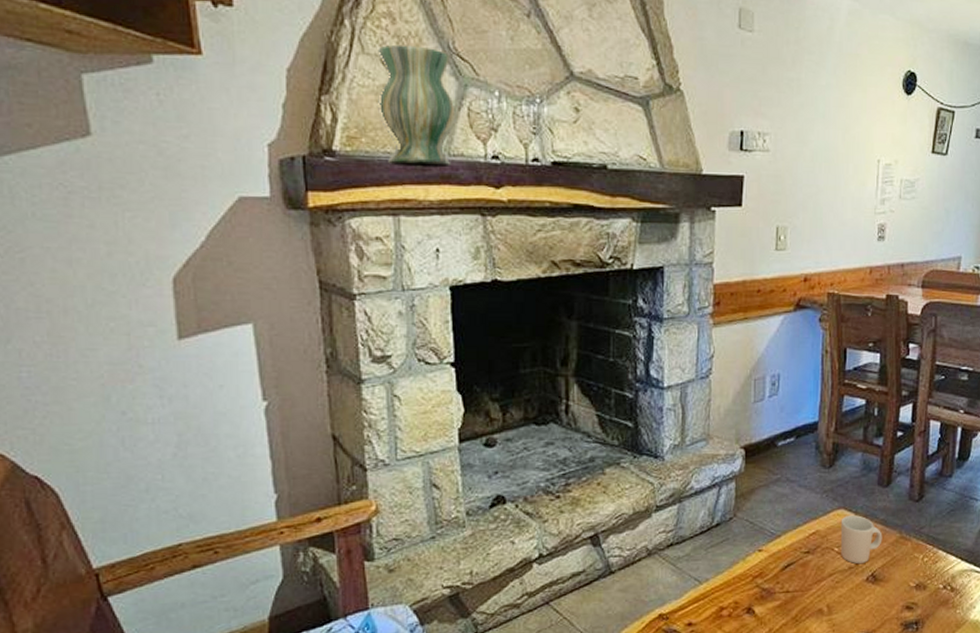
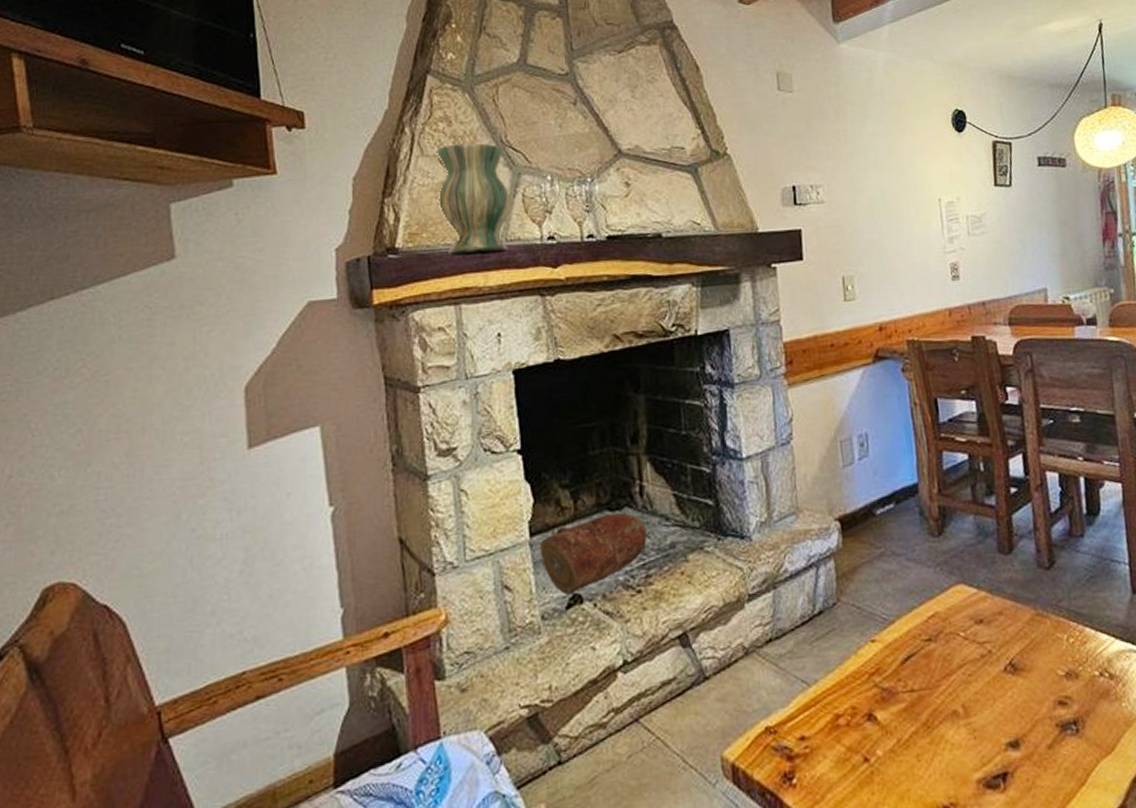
decorative log: none [468,428,570,495] -> present [540,513,648,595]
mug: present [840,515,883,564] -> none [962,590,1015,651]

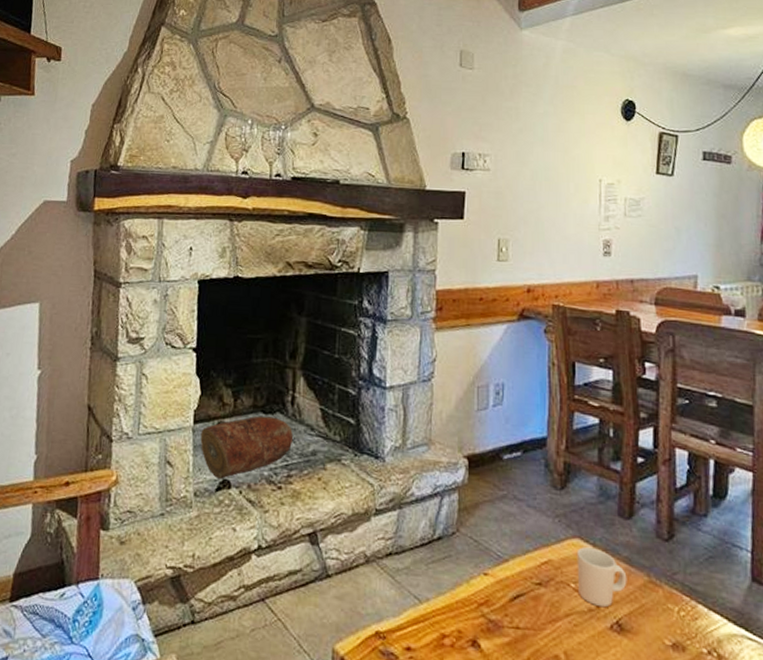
vase: present [437,143,511,257] -> none [155,85,216,181]
mug: none [962,590,1015,651] -> present [576,547,627,608]

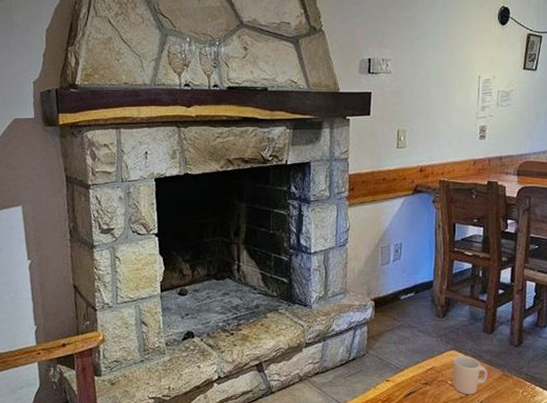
decorative log: present [200,416,294,479] -> none [167,282,241,331]

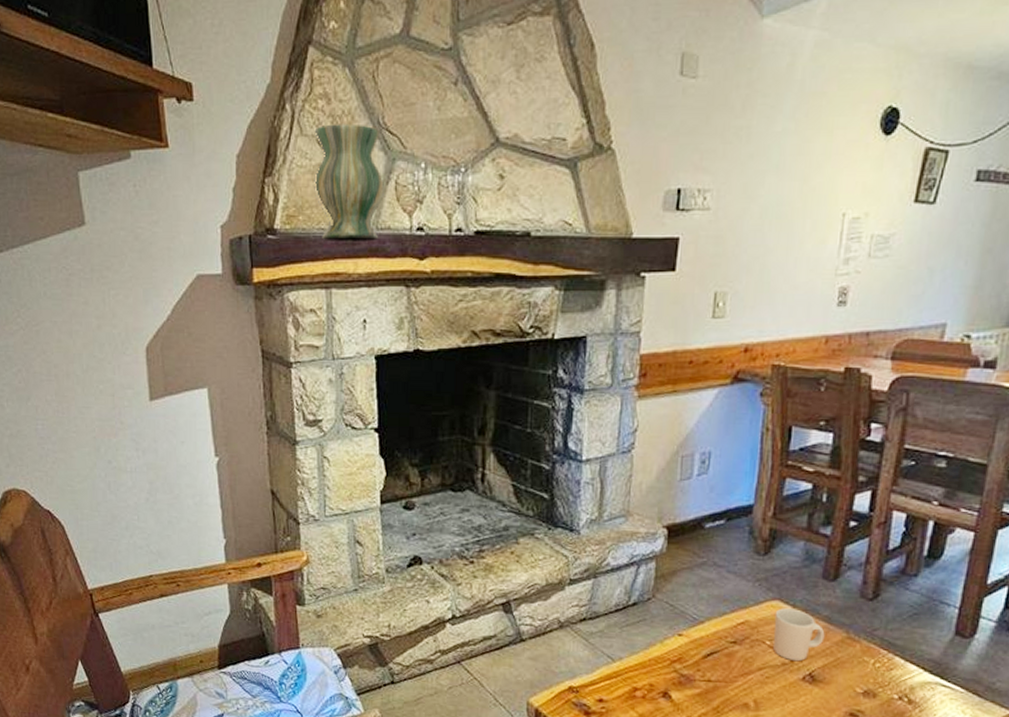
vase: none [106,9,159,94] -> present [314,124,384,241]

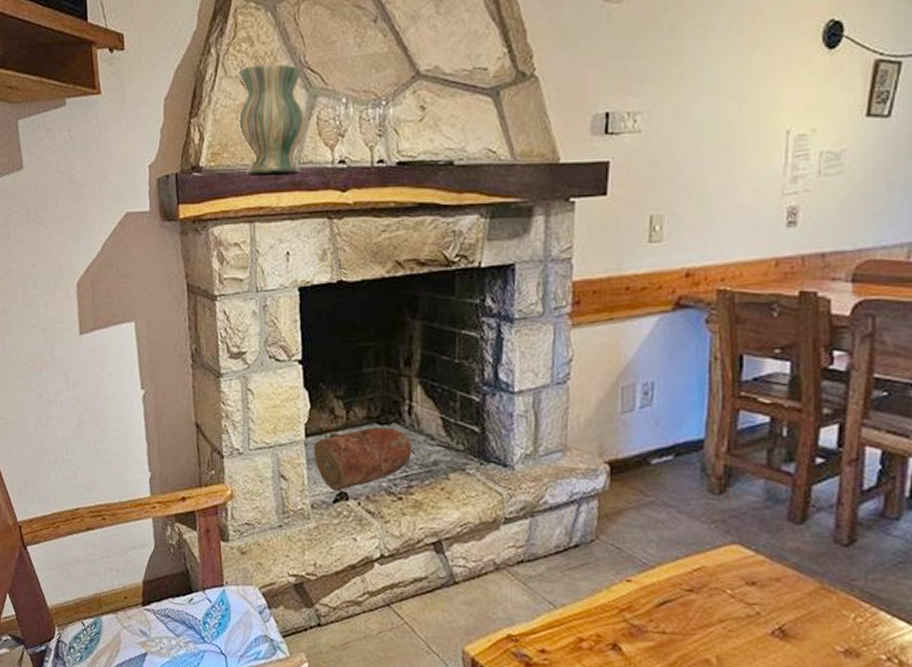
decorative log: none [388,494,485,556] -> present [313,427,413,491]
mug: present [773,608,825,662] -> none [734,553,795,614]

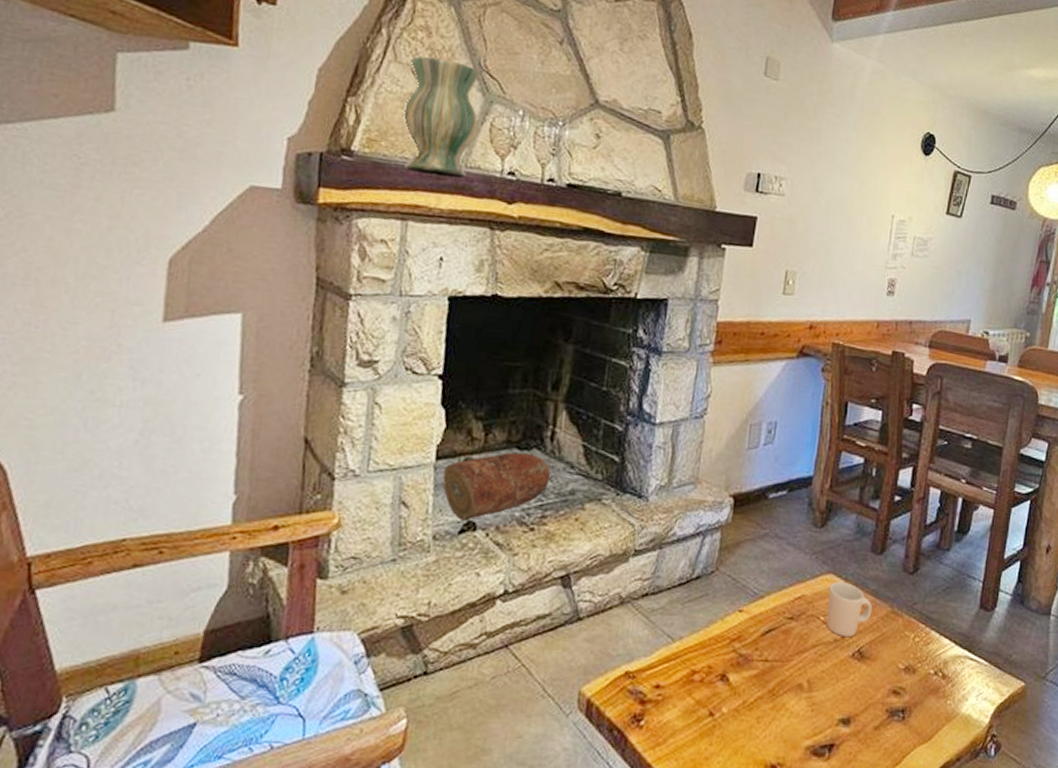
mug: none [734,553,795,614] -> present [827,582,873,638]

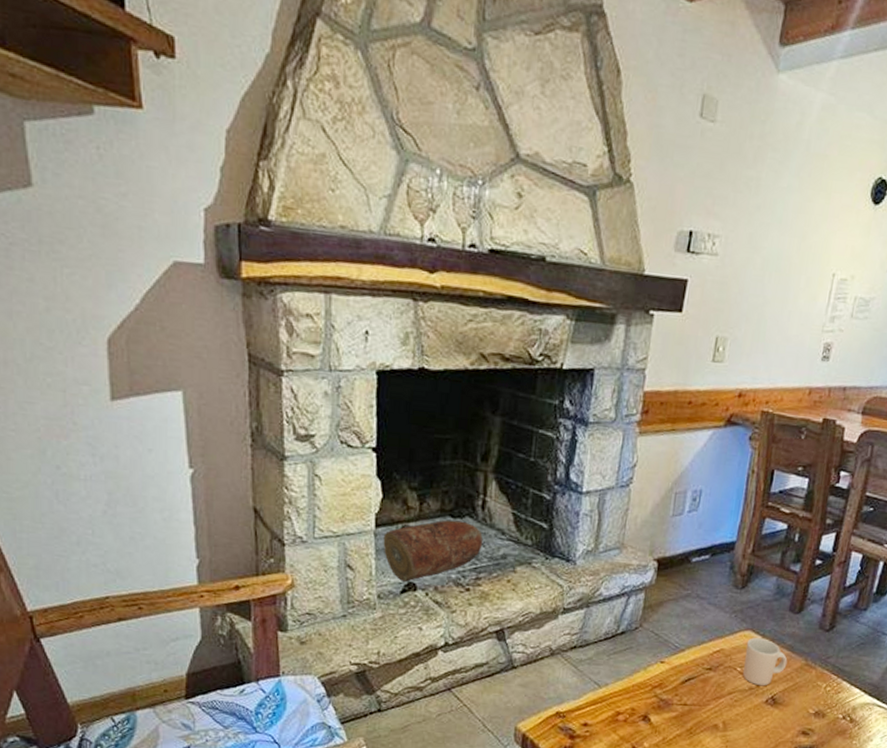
vase: present [402,56,479,179] -> none [316,111,395,247]

